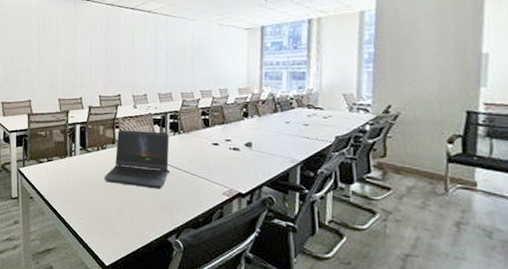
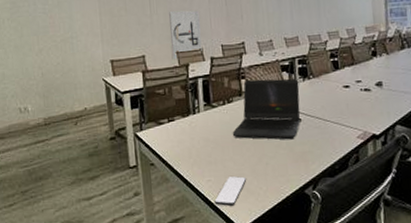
wall art: none [54,62,82,106] -> present [169,10,202,60]
smartphone: none [83,216,115,244] -> present [214,175,247,206]

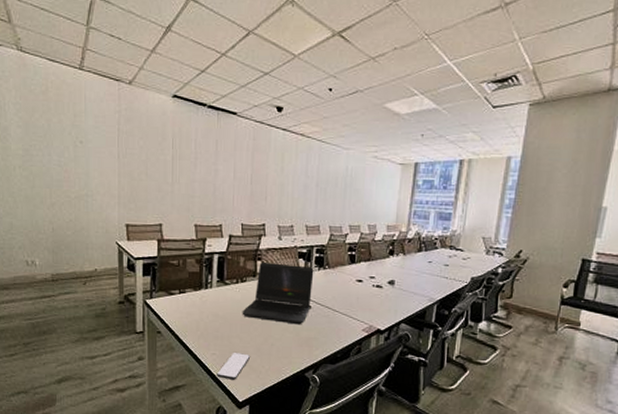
wall art: present [169,10,202,60] -> none [189,183,224,233]

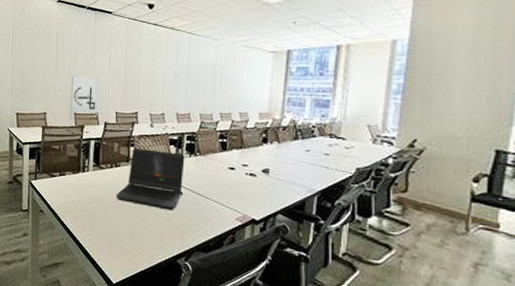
wall art: none [189,183,224,233] -> present [69,76,100,121]
smartphone: present [217,352,251,380] -> none [92,233,124,261]

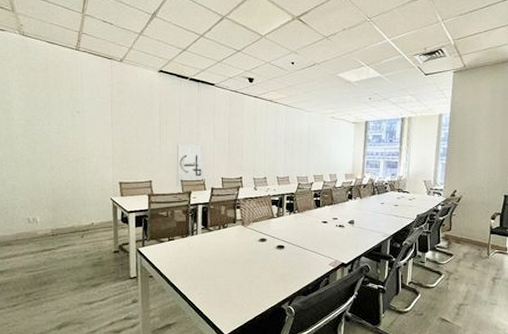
laptop computer: present [116,148,185,211] -> none [224,210,286,263]

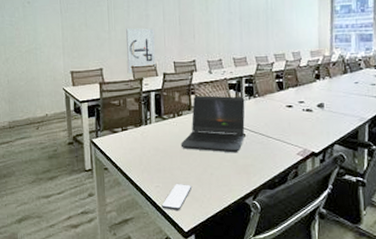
smartphone: none [204,290,234,315] -> present [161,183,192,210]
laptop computer: none [224,210,286,263] -> present [180,95,245,153]

